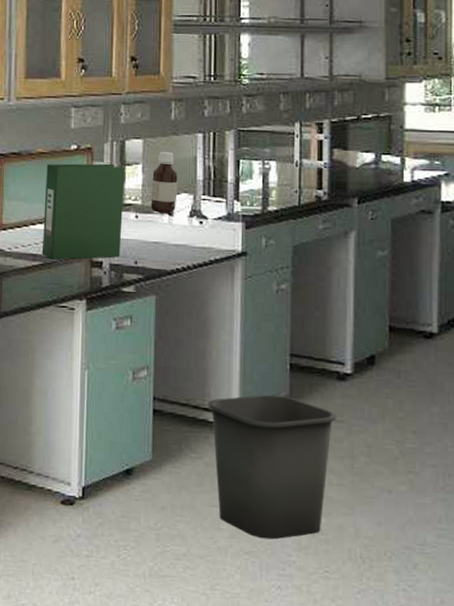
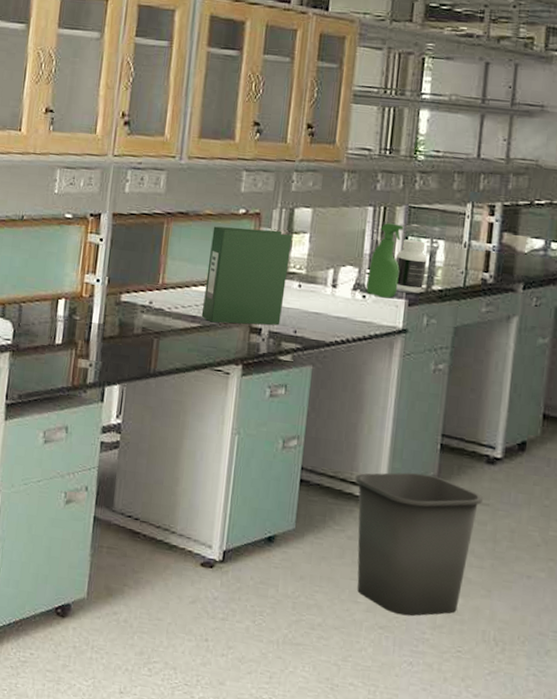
bottle: present [150,151,178,213] -> none [314,222,345,285]
spray bottle: none [203,148,235,223] -> present [366,223,404,299]
medicine bottle: none [229,163,260,216] -> present [395,239,427,294]

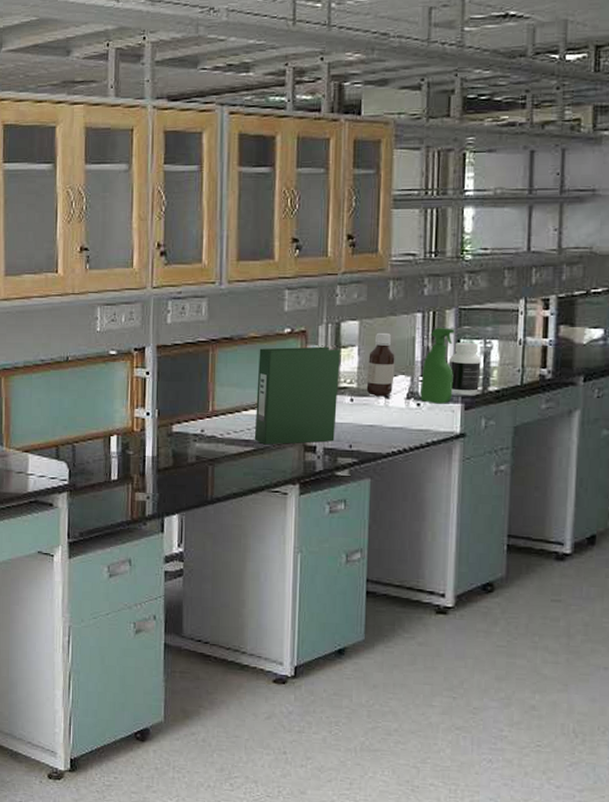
bottle: none [314,222,345,285] -> present [366,332,395,396]
waste bin: present [355,472,484,616] -> none [422,575,555,715]

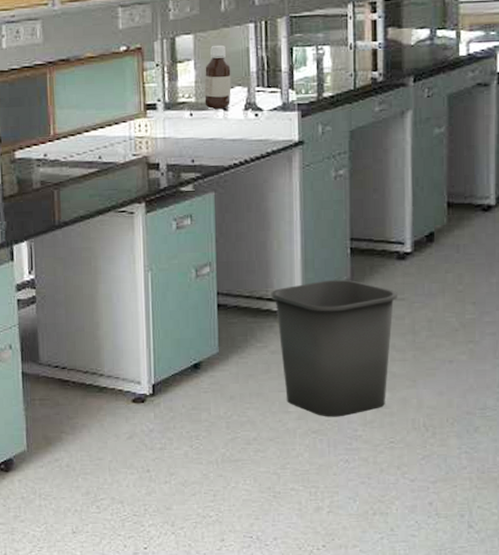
binder: present [254,346,340,445] -> none [96,62,177,165]
spray bottle: present [420,328,455,404] -> none [257,36,289,113]
waste bin: none [422,575,555,715] -> present [271,279,399,417]
medicine bottle: present [448,343,481,397] -> none [283,50,315,105]

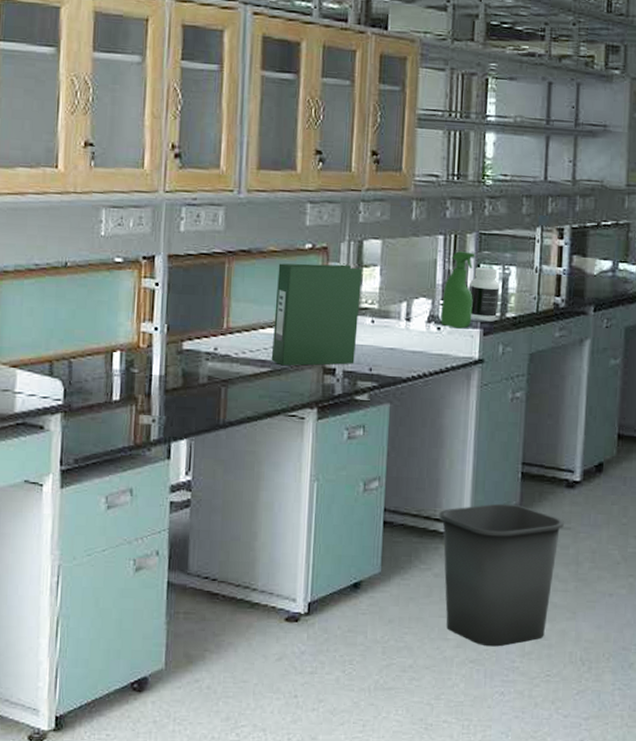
binder: none [96,62,177,165] -> present [271,263,362,366]
bottle: present [204,44,231,109] -> none [387,253,417,318]
spray bottle: none [257,36,289,113] -> present [441,251,475,329]
medicine bottle: none [283,50,315,105] -> present [468,267,500,323]

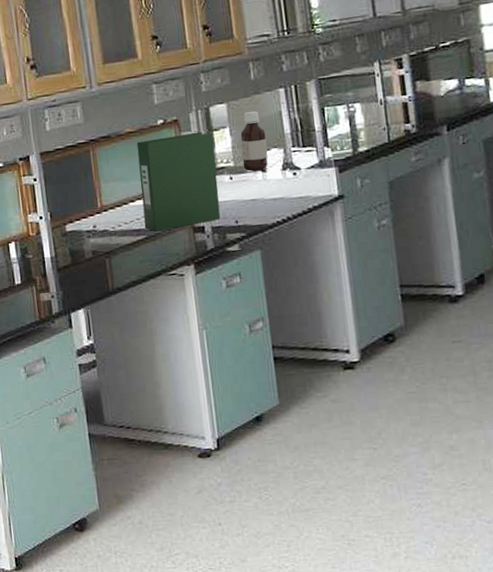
bottle: none [387,253,417,318] -> present [240,110,268,171]
waste bin: present [439,503,565,647] -> none [326,325,455,462]
spray bottle: present [441,251,475,329] -> none [292,98,326,171]
medicine bottle: present [468,267,500,323] -> none [316,109,350,162]

